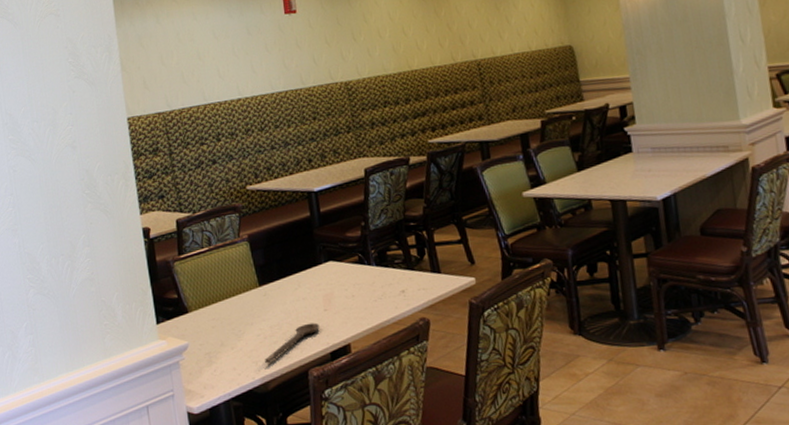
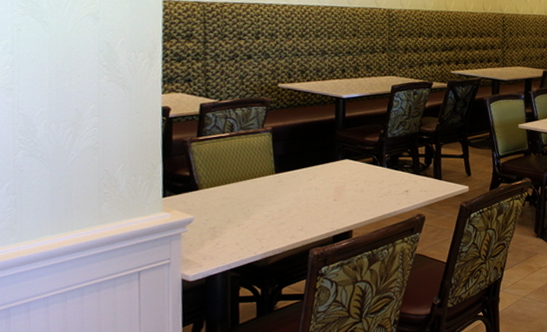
wooden spoon: present [265,322,319,364] -> none [269,210,327,242]

